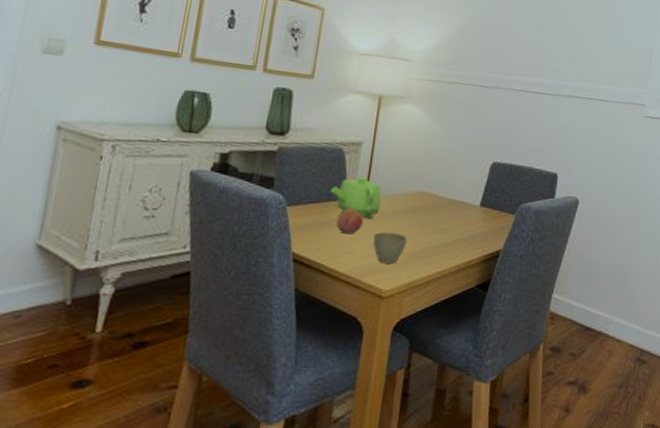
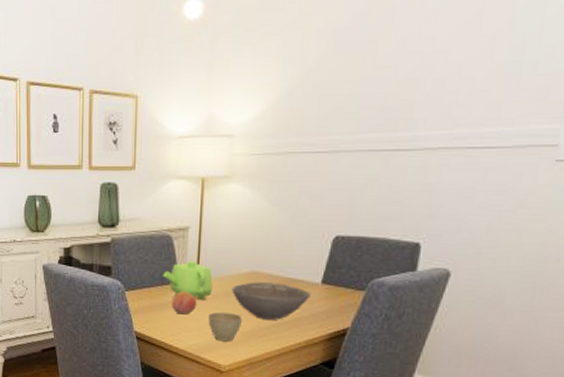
bowl: none [398,202,471,241] -> present [231,282,311,320]

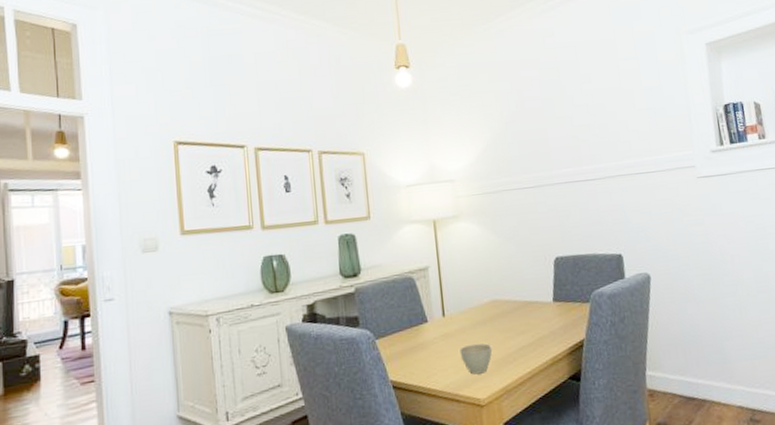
teapot: present [163,261,213,299] -> none [410,299,460,337]
fruit: present [171,291,197,315] -> none [423,330,448,354]
bowl: present [231,282,311,320] -> none [477,307,547,345]

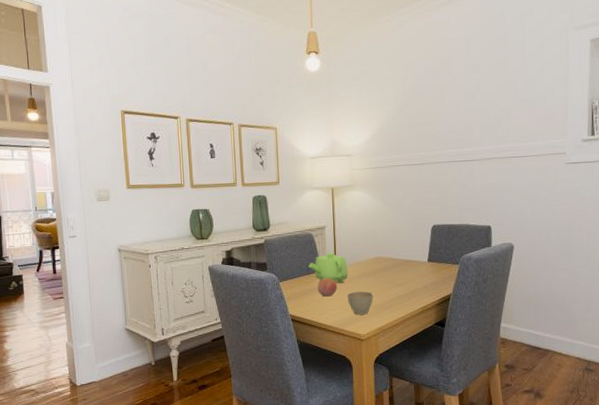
teapot: none [410,299,460,337] -> present [308,253,348,283]
fruit: none [423,330,448,354] -> present [317,278,338,297]

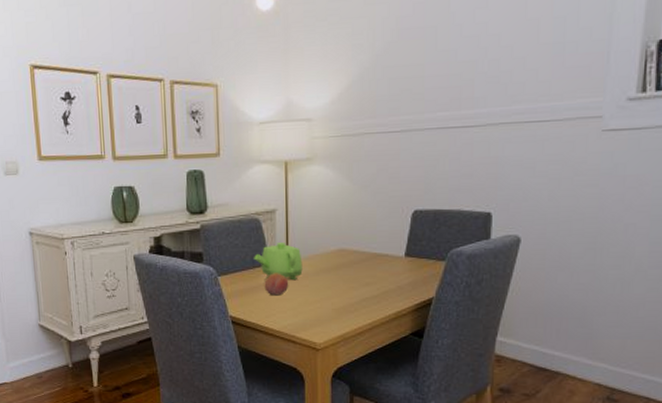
cup: present [347,290,374,315] -> none [300,290,334,320]

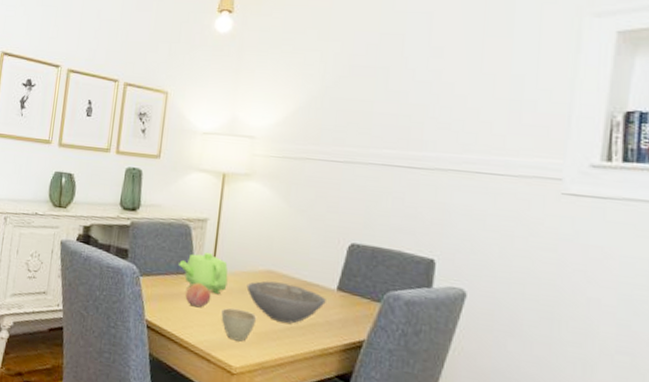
cup: none [300,290,334,320] -> present [221,308,257,342]
bowl: none [321,259,396,295] -> present [246,280,326,324]

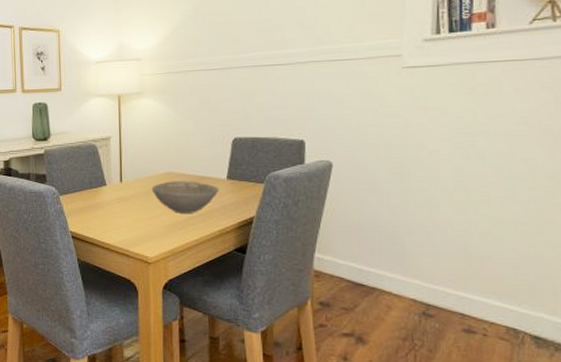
teapot: present [179,252,228,294] -> none [91,166,135,199]
fruit: present [185,282,211,308] -> none [101,193,123,214]
cup: present [221,308,257,342] -> none [133,208,164,235]

